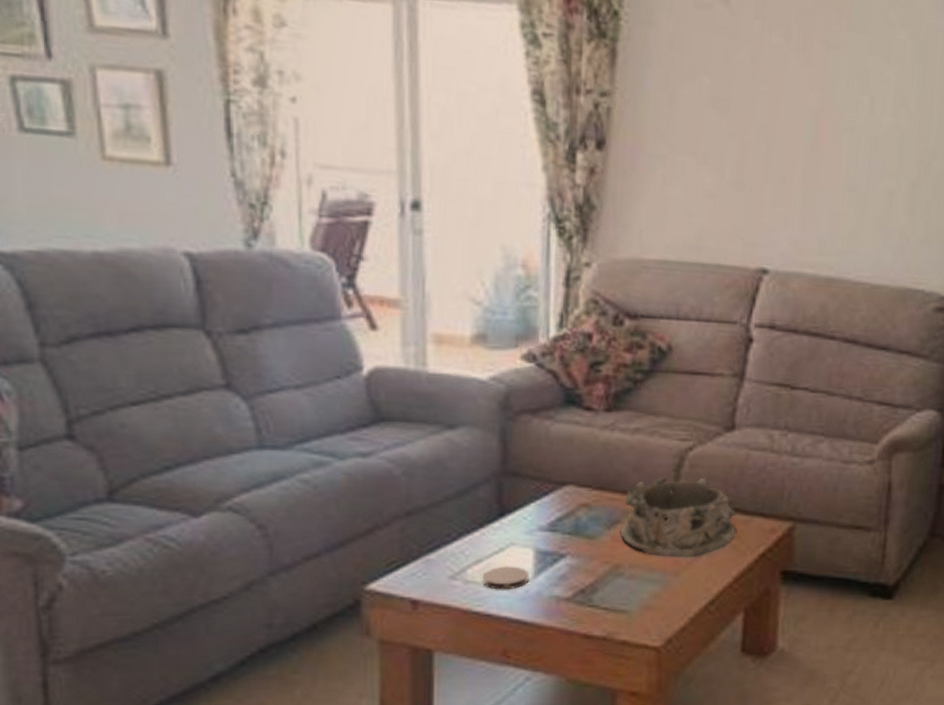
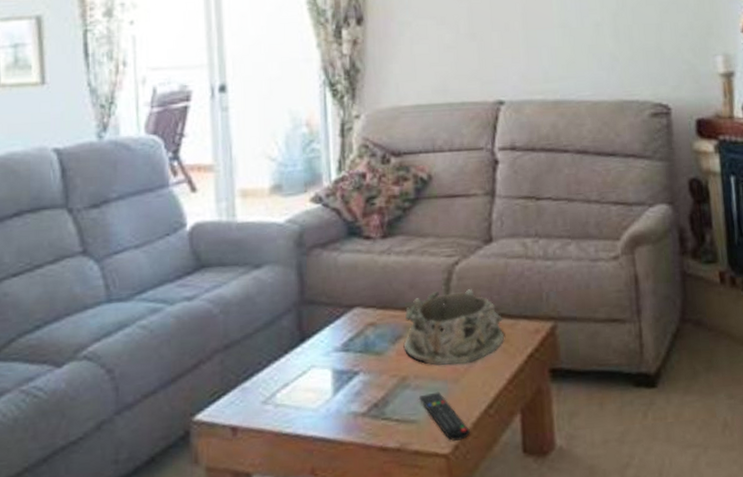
coaster: present [483,566,529,590] -> none [290,387,329,411]
remote control: none [633,583,686,636] -> present [419,392,470,442]

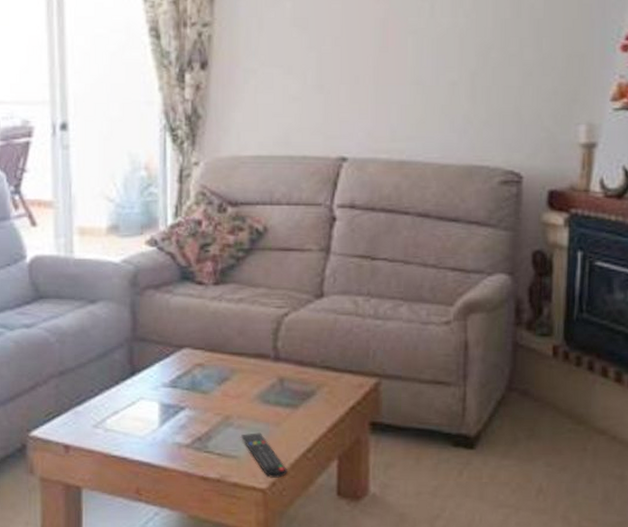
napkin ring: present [403,289,505,366] -> none [229,340,328,410]

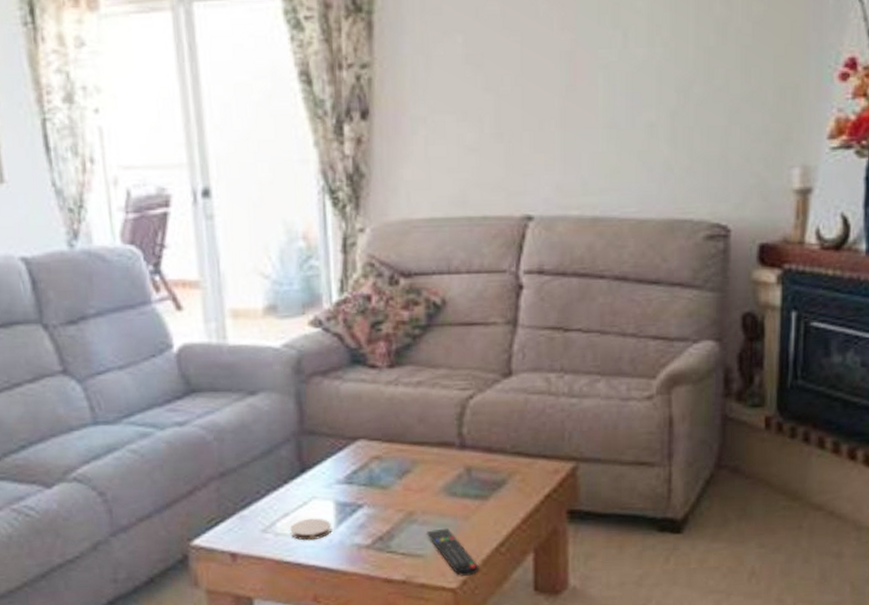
coaster: none [119,417,155,437] -> present [291,518,331,541]

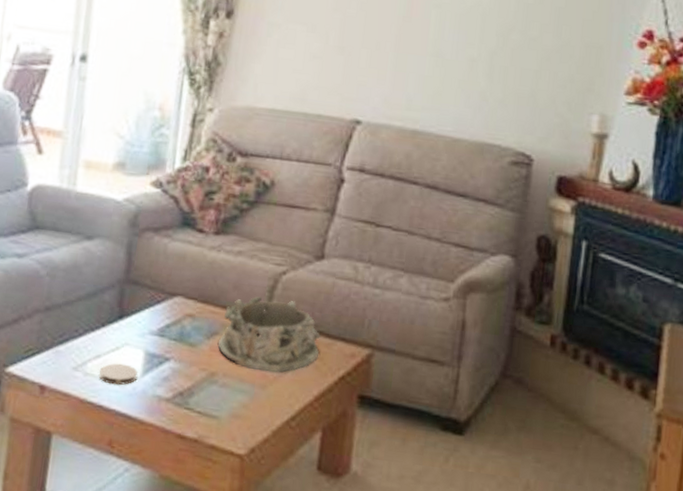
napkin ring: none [411,425,521,503] -> present [217,296,320,372]
remote control: present [427,528,479,577] -> none [224,393,269,445]

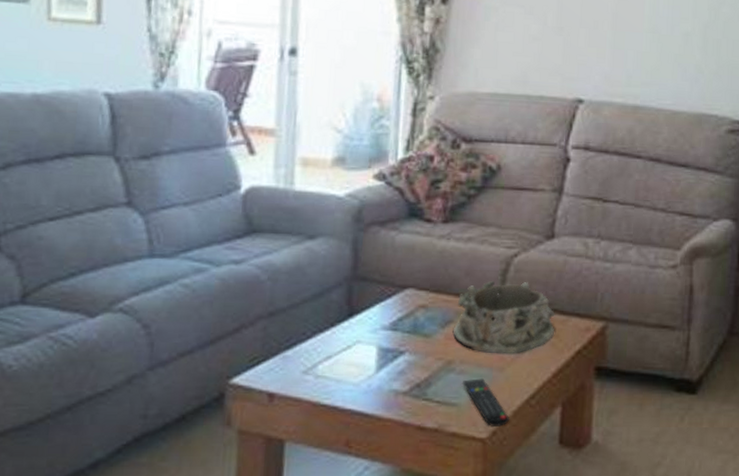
coaster: present [99,363,138,385] -> none [331,362,372,384]
remote control: none [224,393,269,445] -> present [463,378,509,428]

